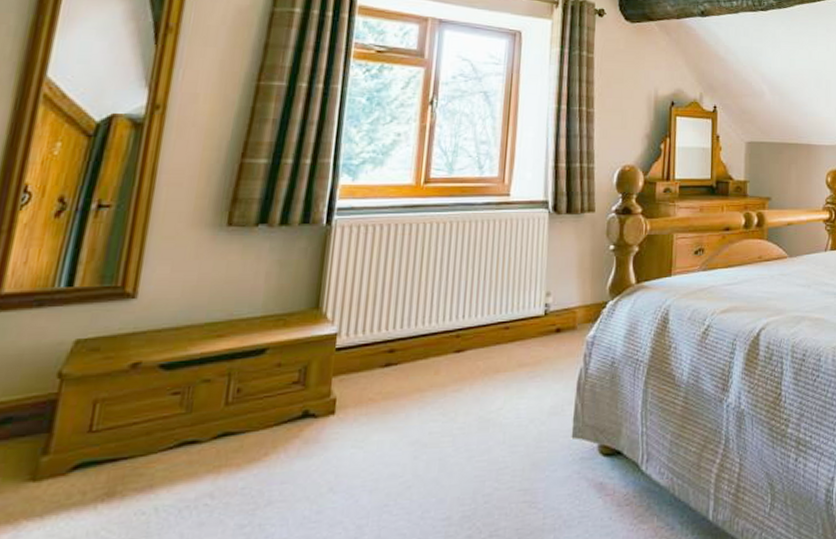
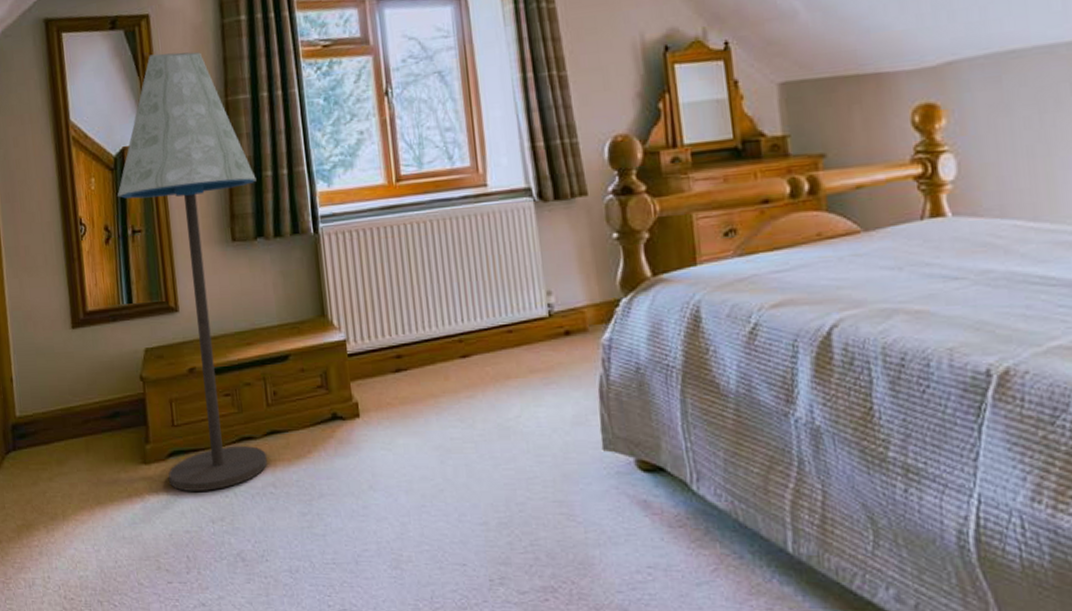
floor lamp: none [64,26,273,512] -> present [117,52,267,491]

